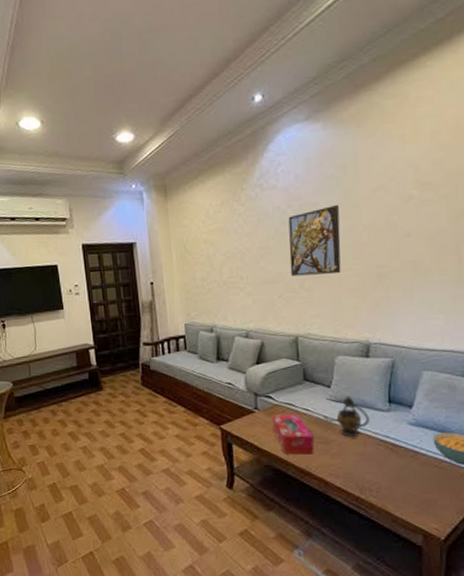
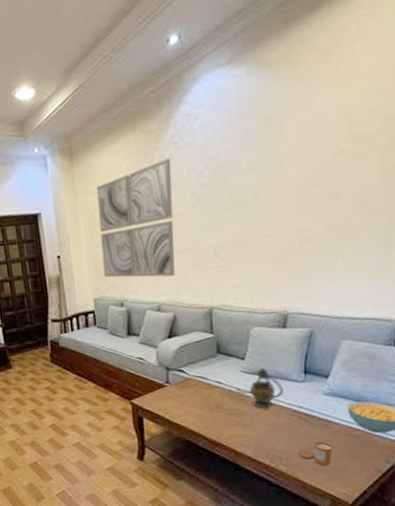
wall art: none [188,198,262,306] -> present [96,158,175,278]
tissue box: present [272,414,314,455] -> none [183,387,226,427]
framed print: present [288,205,341,277] -> none [205,163,262,245]
candle: none [388,473,422,499] -> present [299,442,333,466]

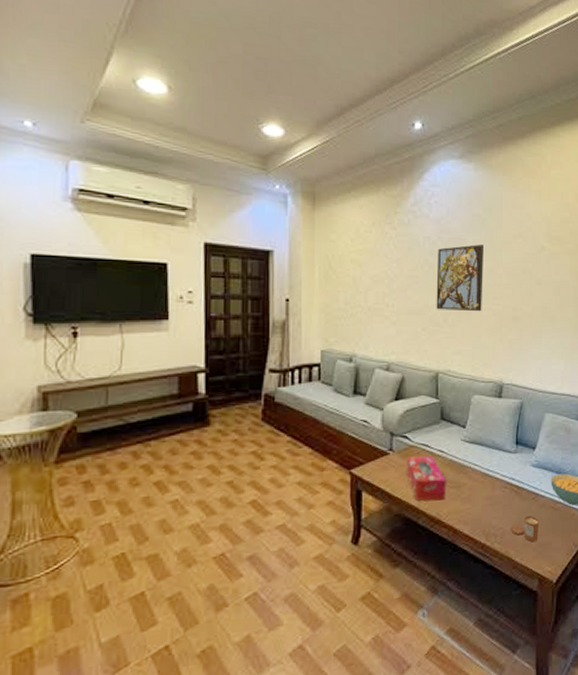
wall art: present [96,158,175,278] -> none [335,223,409,337]
tissue box: none [183,387,226,427] -> present [406,456,446,501]
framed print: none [205,163,262,245] -> present [436,244,483,312]
teapot: present [236,367,283,408] -> none [457,436,498,480]

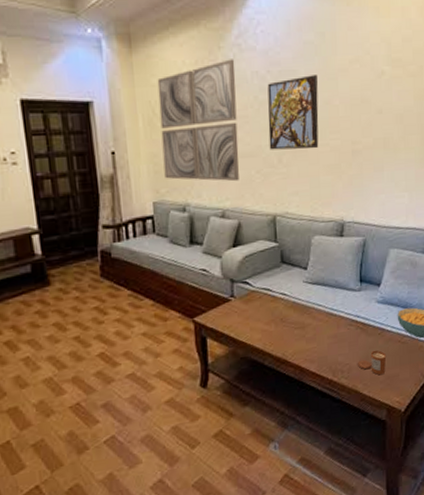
wall art: none [335,223,409,337] -> present [157,59,239,182]
tissue box: present [406,456,446,501] -> none [248,299,291,344]

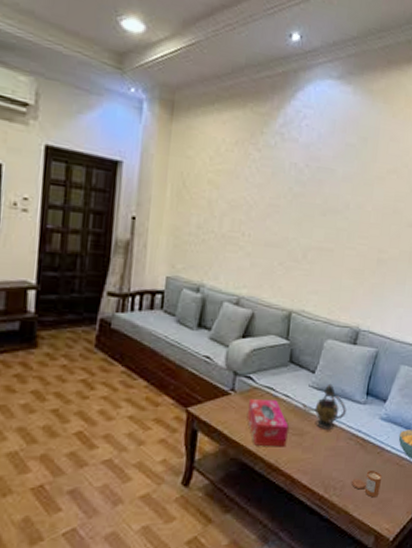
wall art: present [157,59,239,182] -> none [183,145,275,270]
tissue box: none [248,299,291,344] -> present [246,398,289,447]
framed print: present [267,75,319,150] -> none [296,176,354,251]
teapot: none [300,276,343,320] -> present [302,383,346,429]

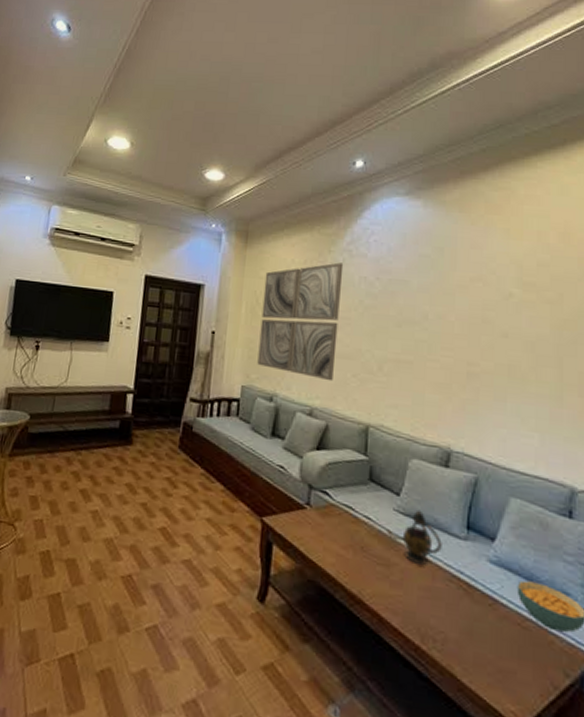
wall art: none [183,145,275,270] -> present [257,262,344,382]
tissue box: present [246,398,289,447] -> none [324,515,372,577]
candle: present [352,471,383,498] -> none [457,626,499,665]

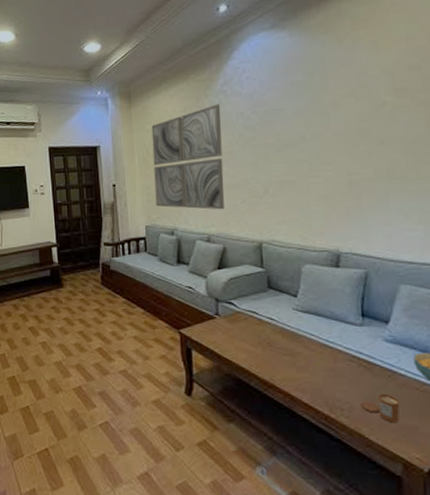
teapot: present [387,510,442,565] -> none [289,306,340,350]
candle: none [457,626,499,665] -> present [361,394,400,423]

